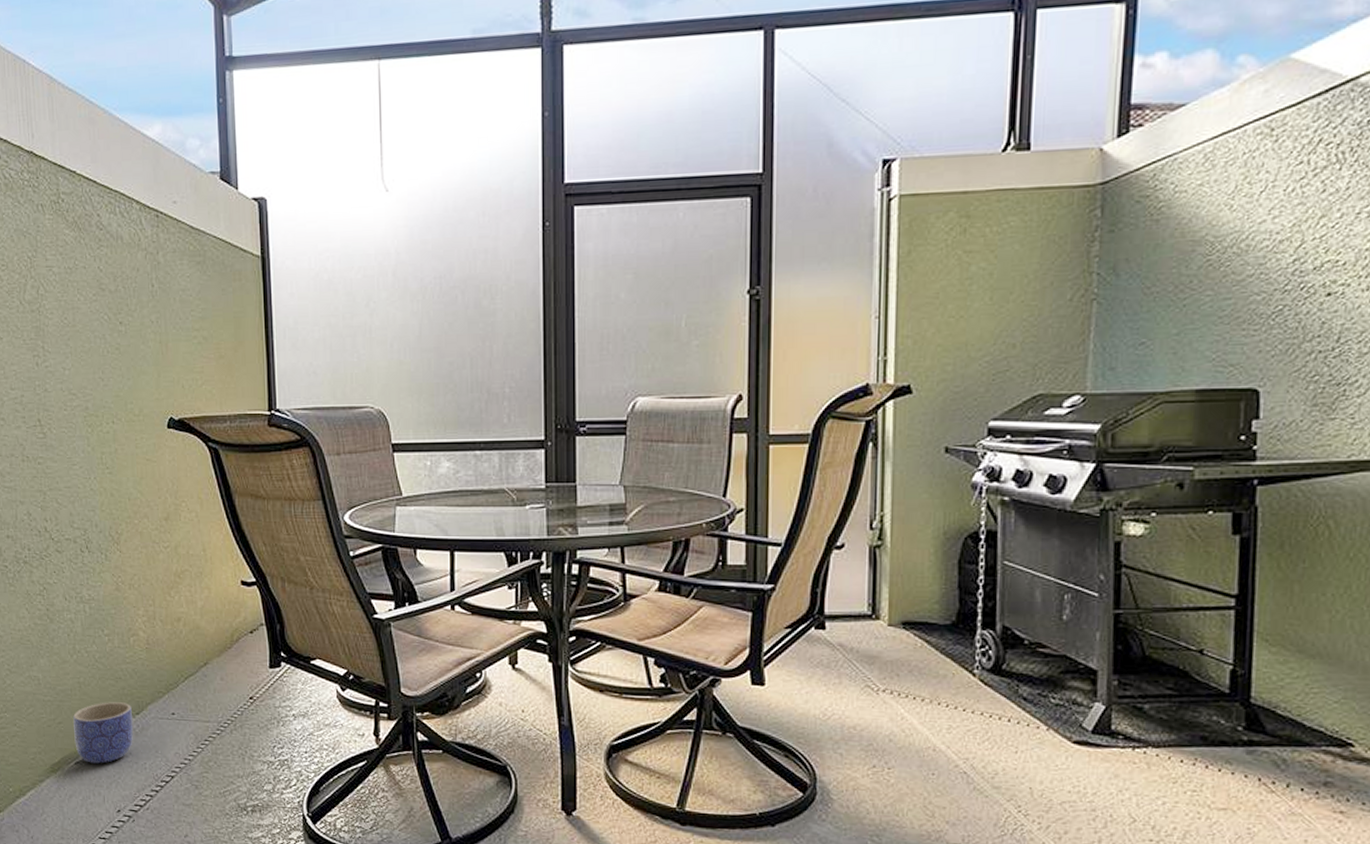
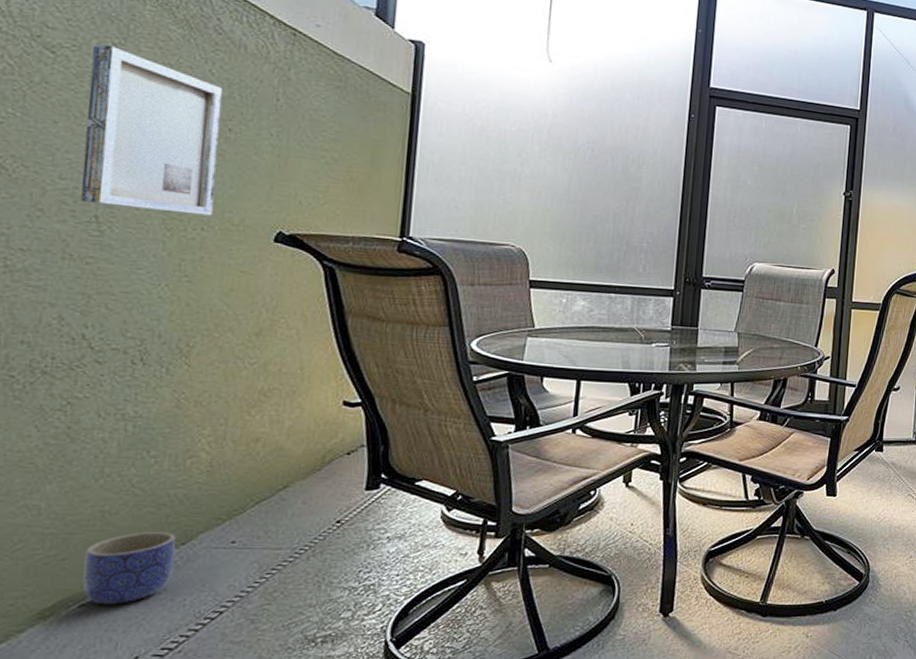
wall art: none [15,259,119,410] -> present [81,43,222,216]

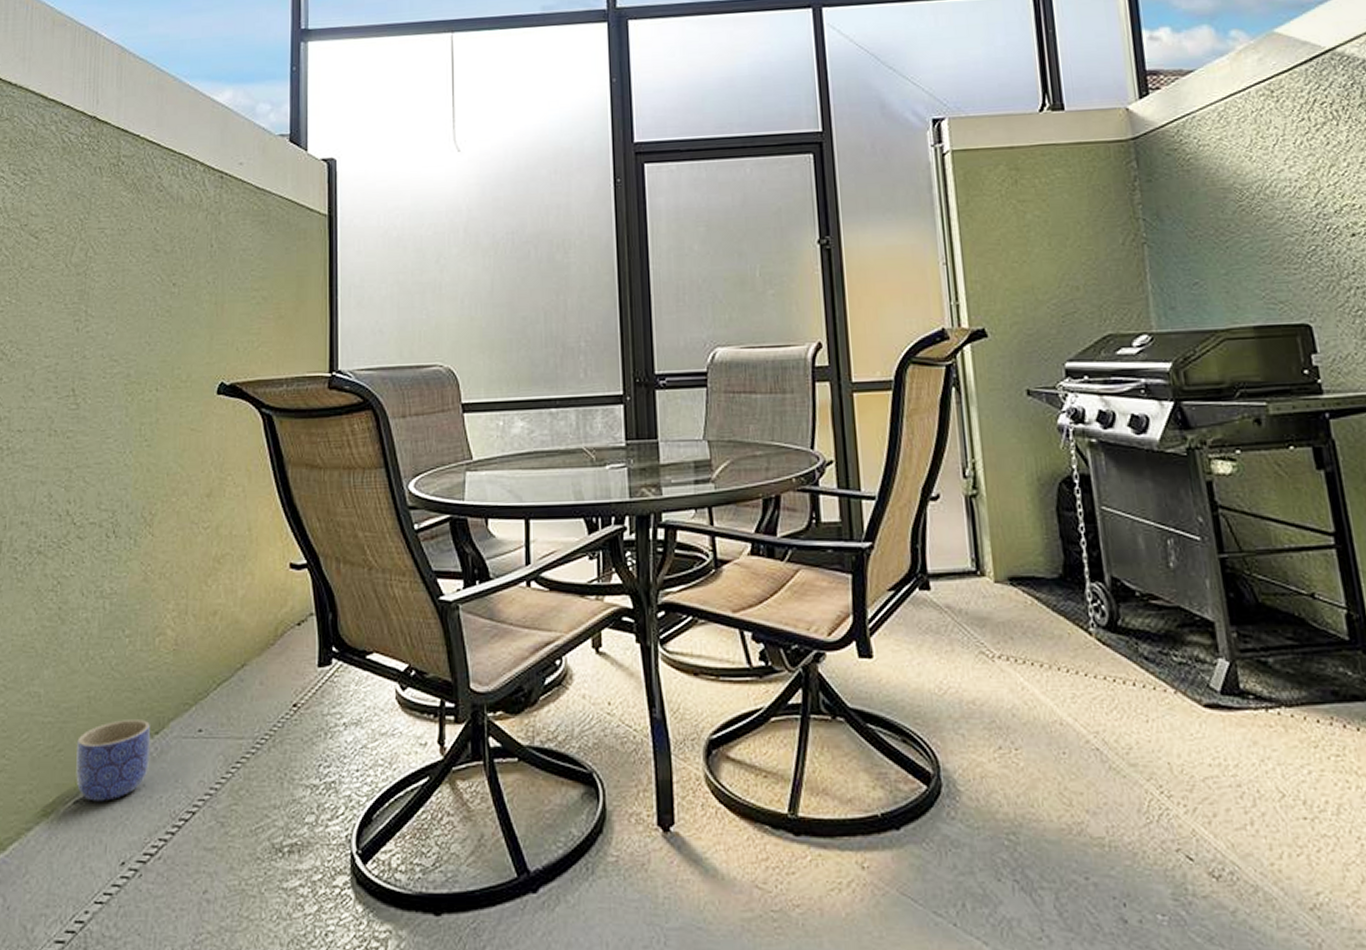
wall art: present [81,43,222,216] -> none [61,221,166,377]

